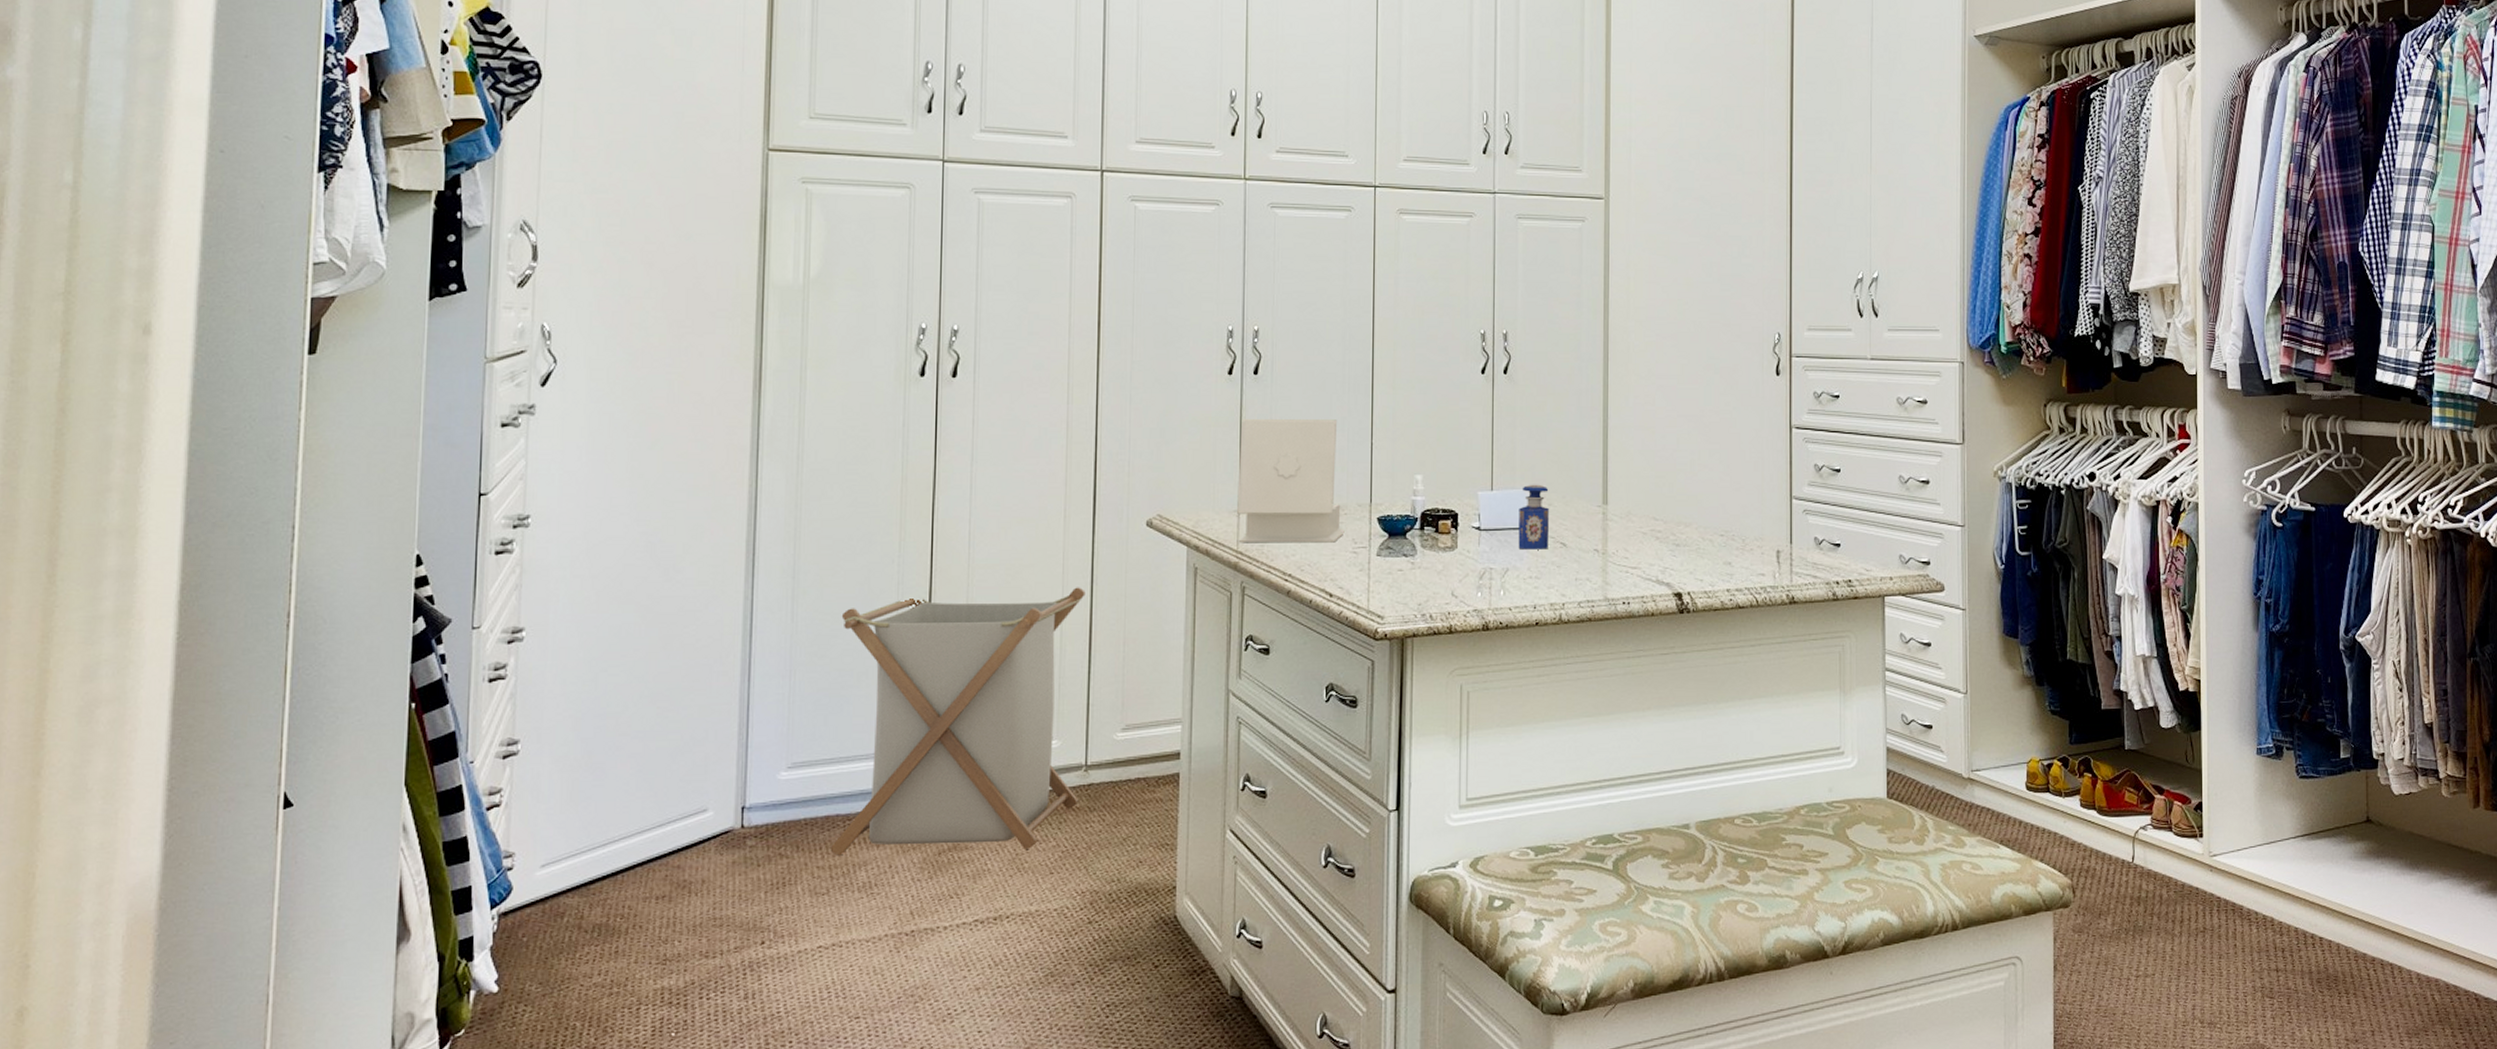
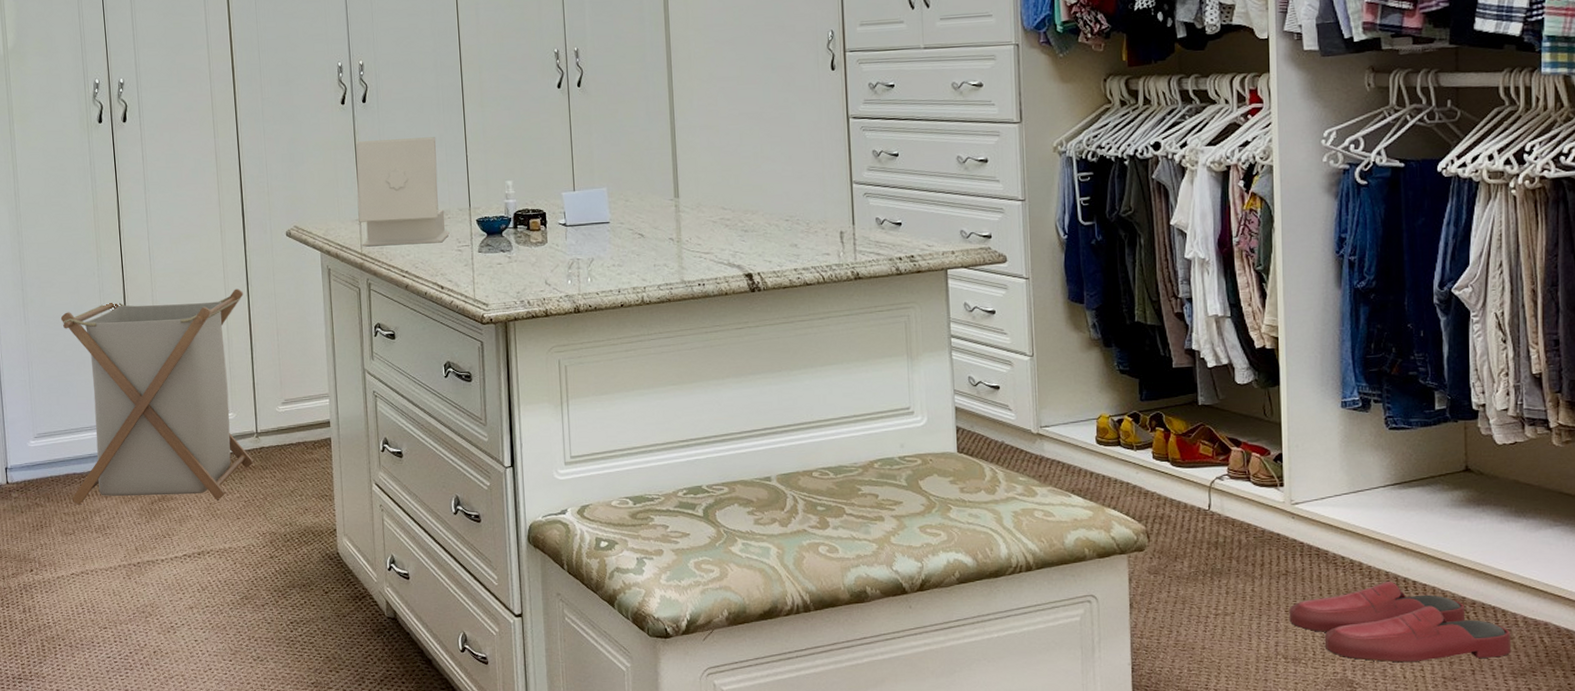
perfume bottle: present [1518,484,1549,550] -> none [599,183,628,242]
slippers: none [2205,937,2407,1025] -> present [1289,580,1512,663]

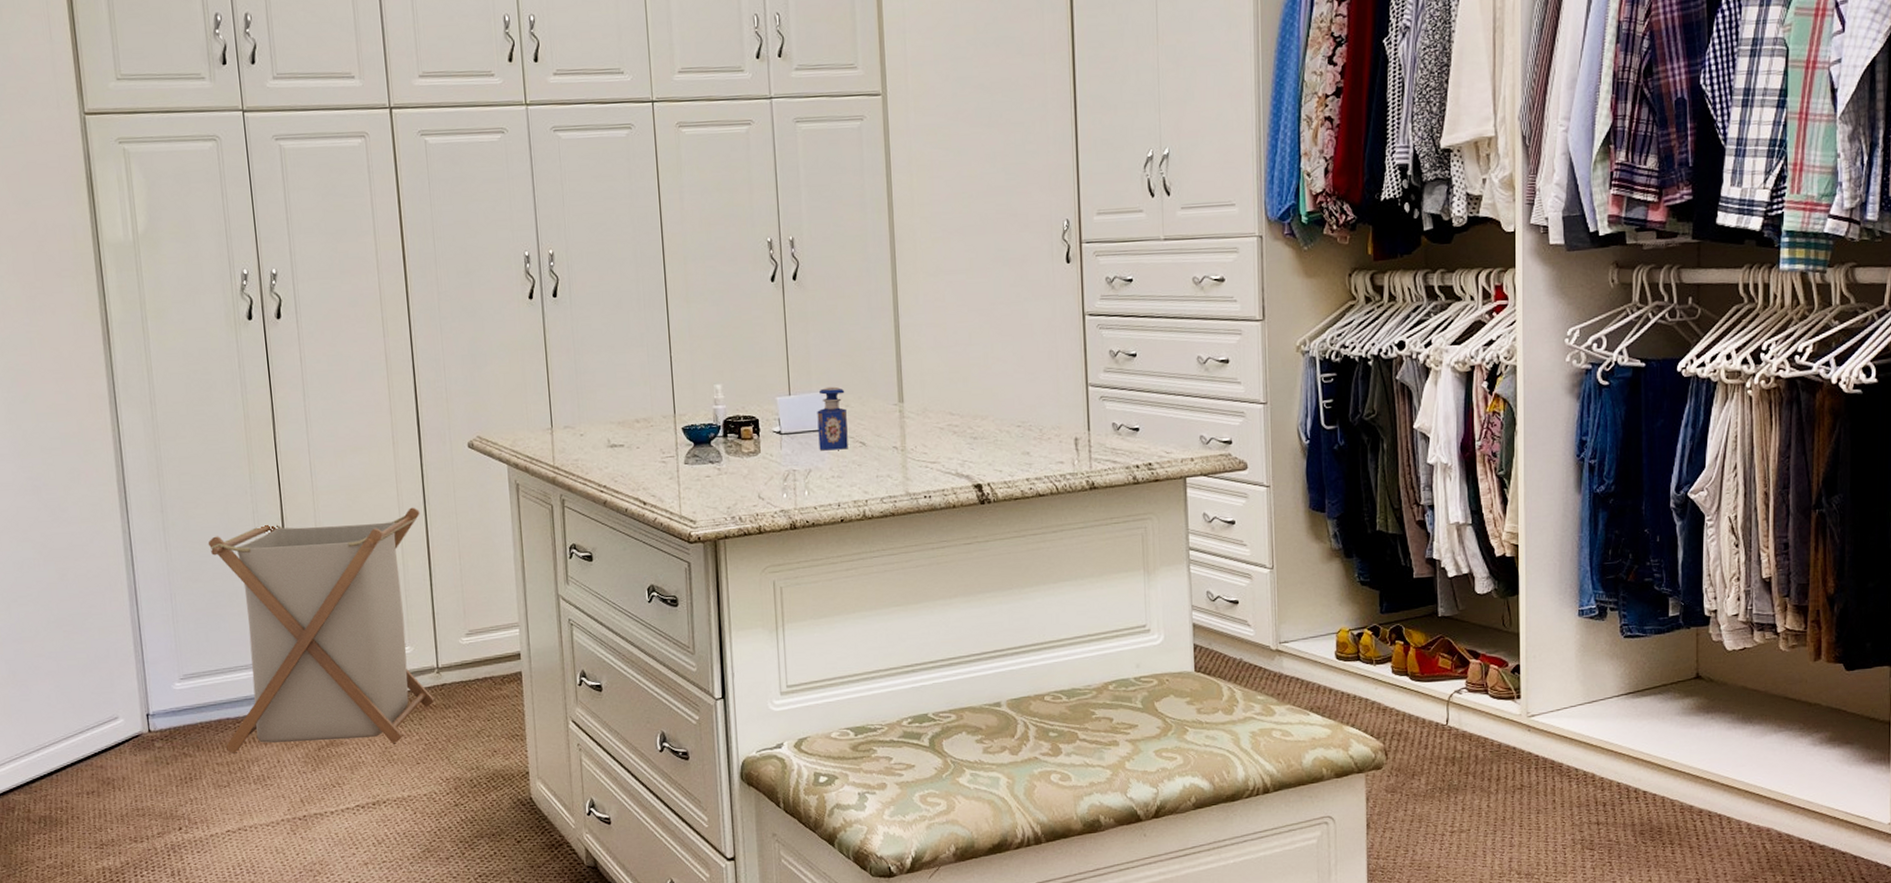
jewelry box: present [356,137,451,247] -> none [546,336,654,459]
perfume bottle: none [599,183,628,242] -> present [817,386,848,451]
slippers: present [1289,580,1512,663] -> none [1523,791,1735,874]

